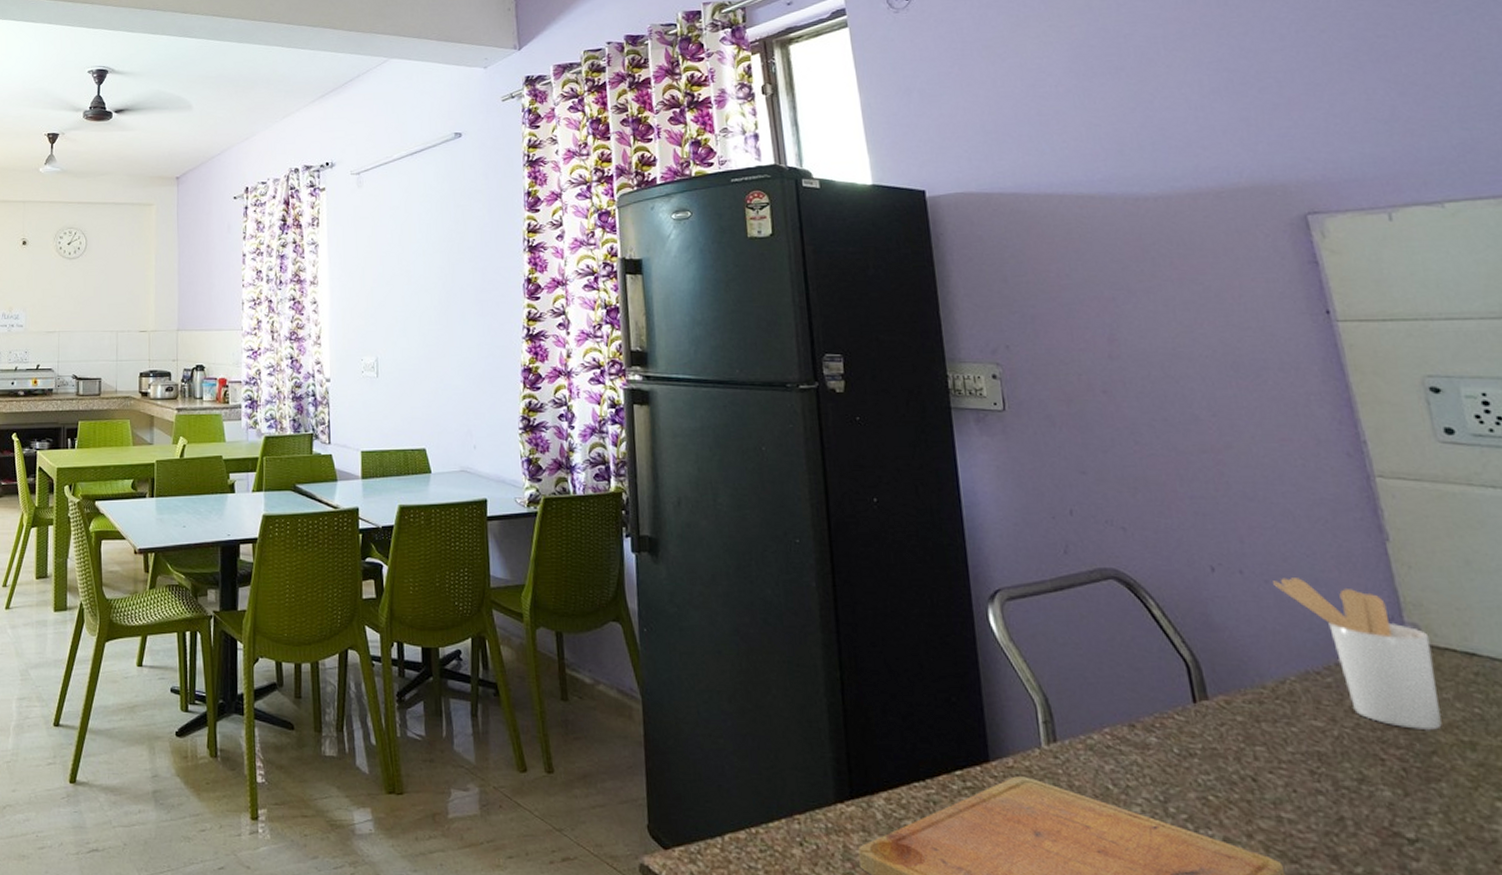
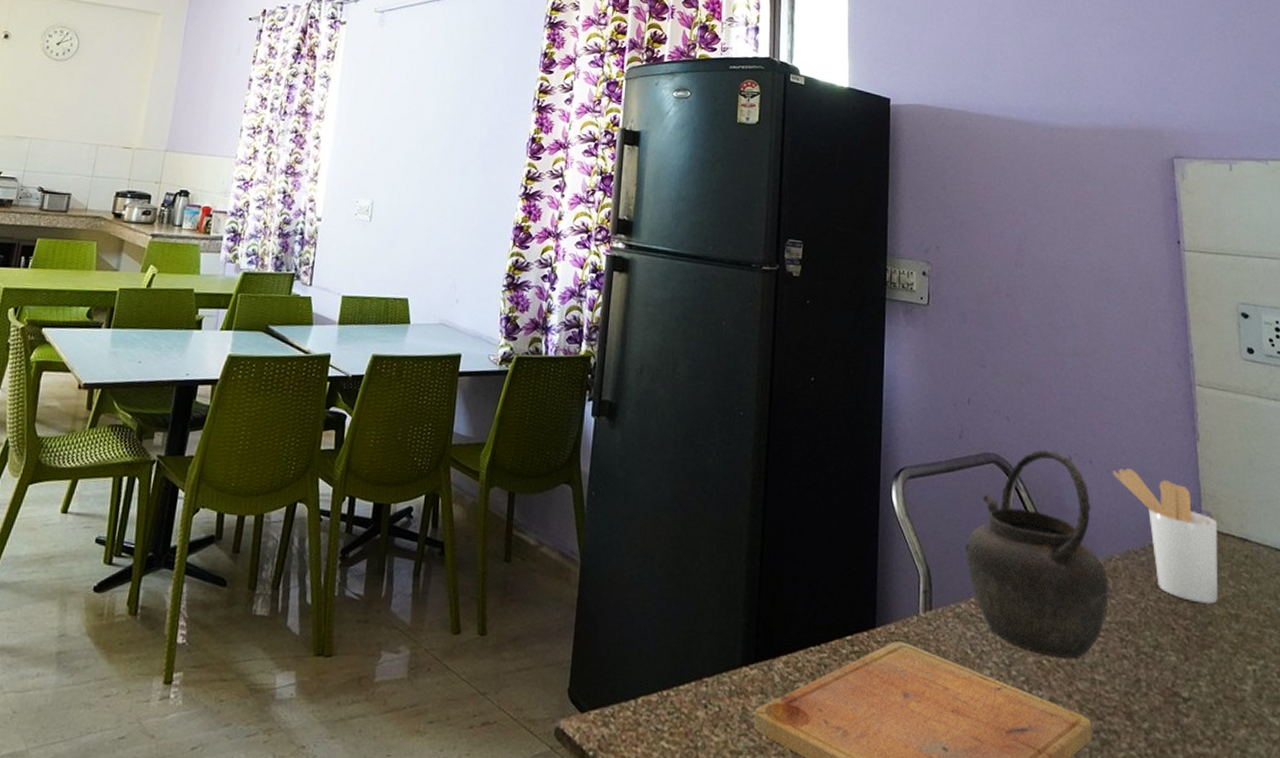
kettle: none [1088,560,1288,795] -> present [965,449,1109,659]

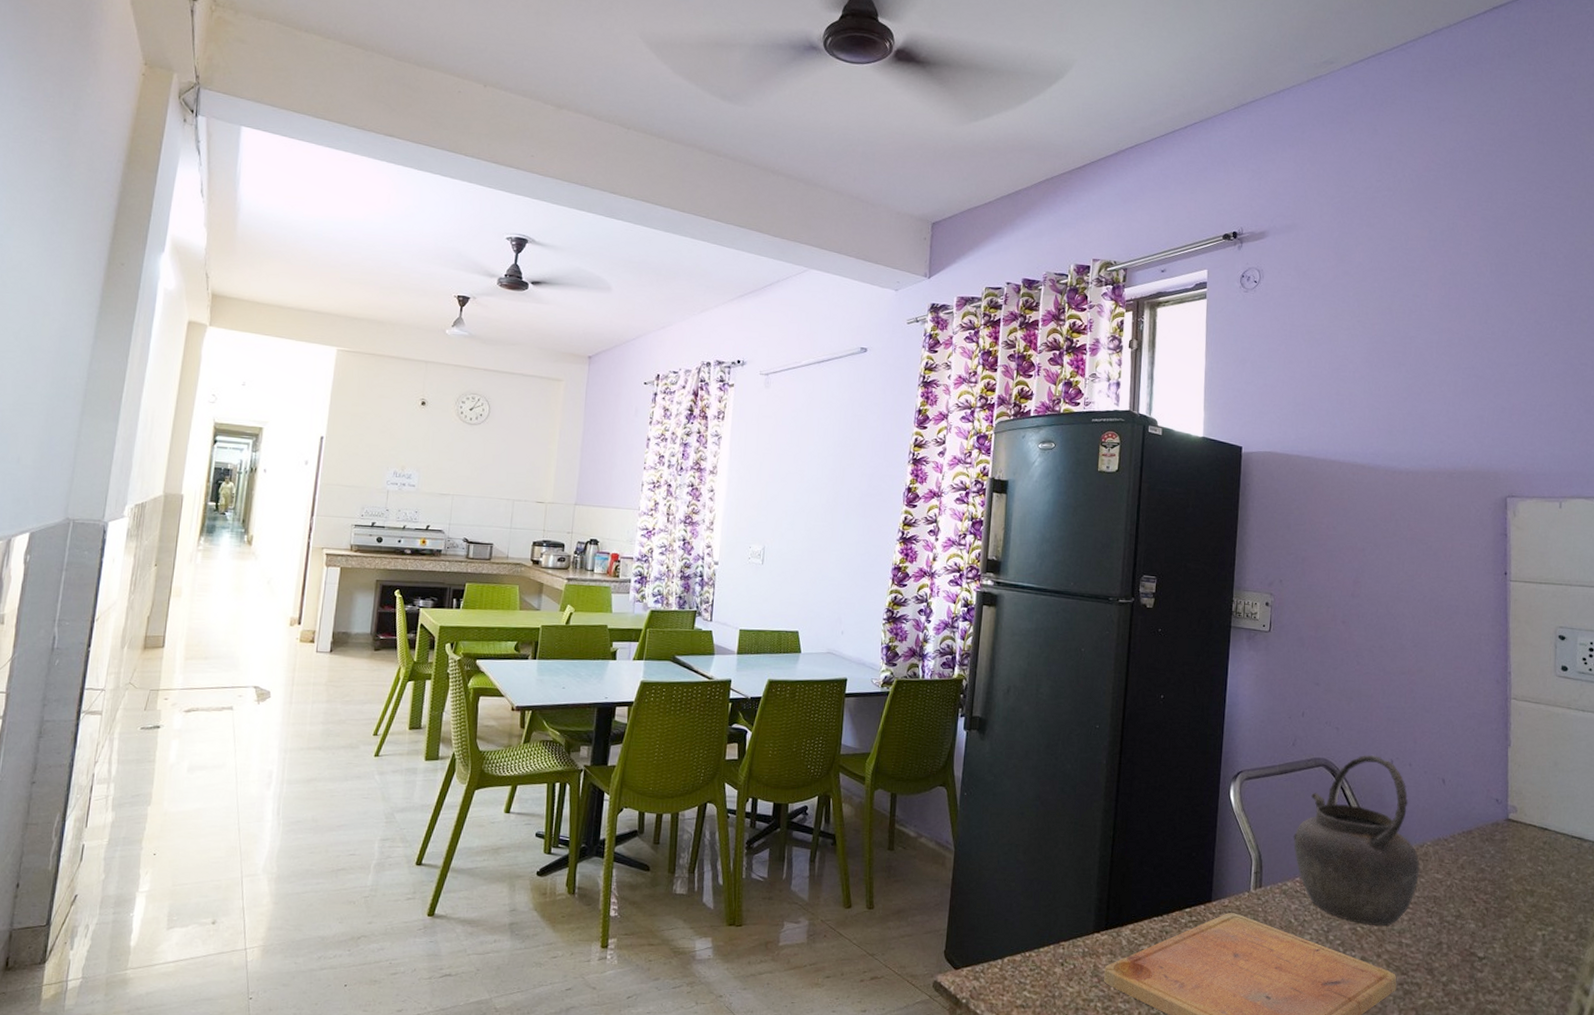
utensil holder: present [1113,468,1219,605] -> none [1430,770,1521,882]

